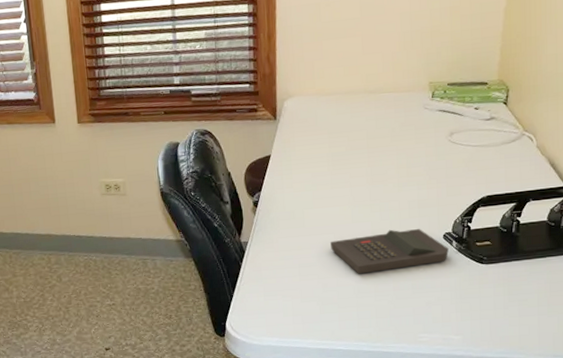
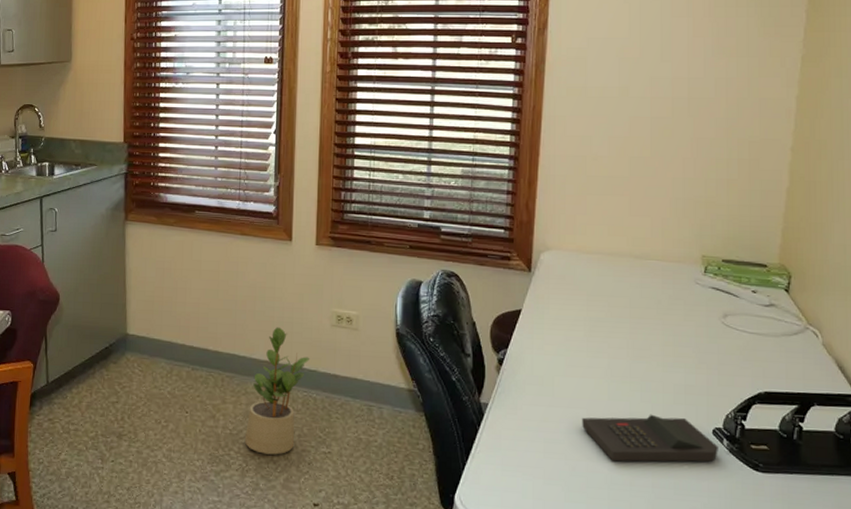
potted plant: none [37,203,87,314] -> present [245,327,310,455]

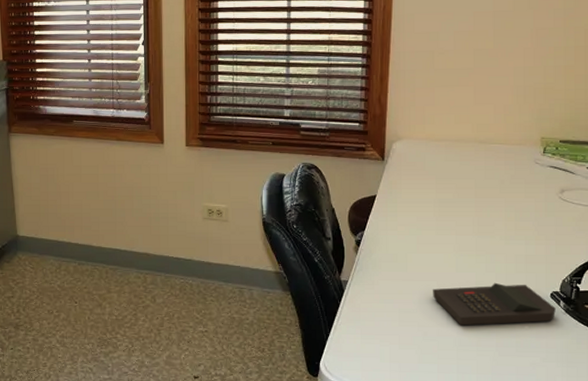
potted plant: present [245,327,310,455] -> none [130,222,185,336]

